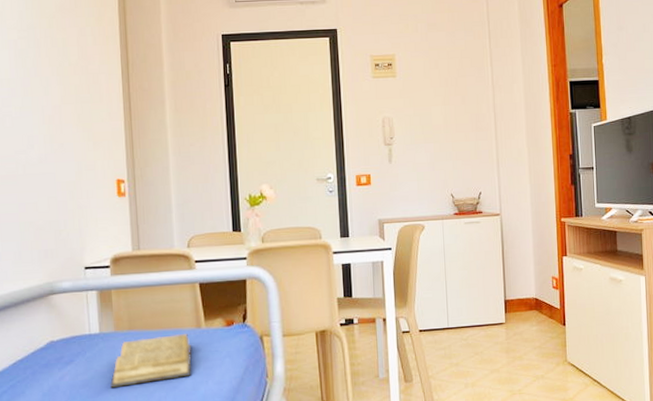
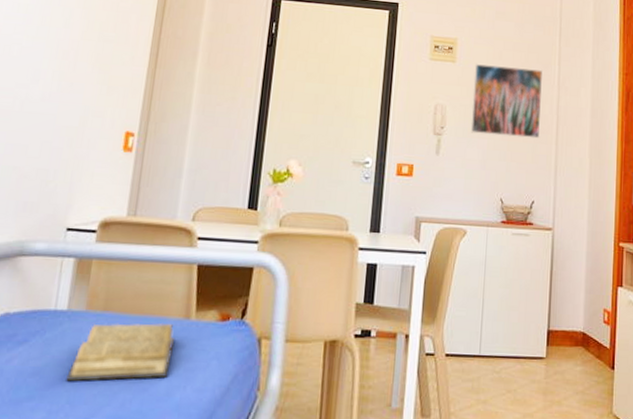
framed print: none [414,73,480,139] -> present [470,64,542,139]

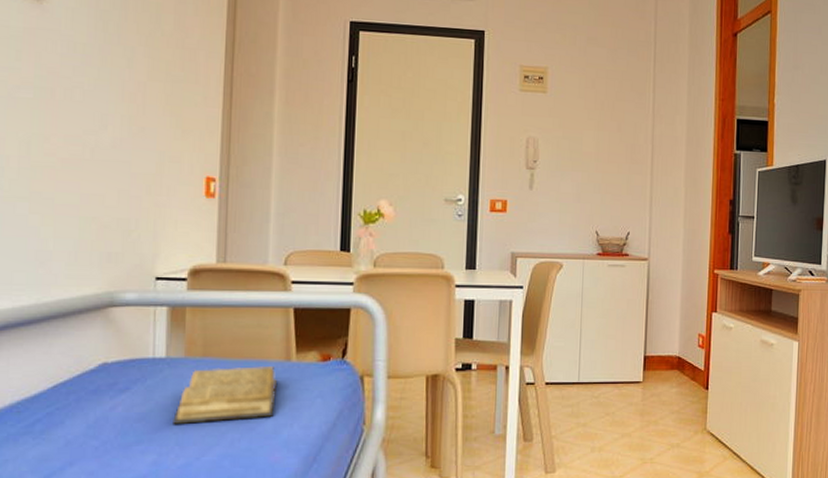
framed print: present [470,64,542,139] -> none [564,94,637,170]

